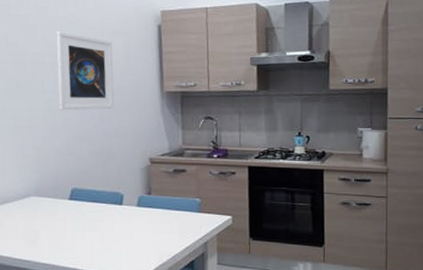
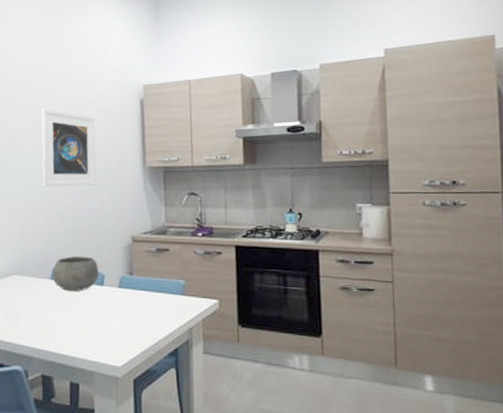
bowl: none [70,177,118,212] -> present [52,255,99,292]

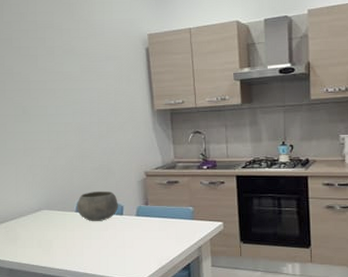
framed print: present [41,109,97,187] -> none [55,59,111,132]

